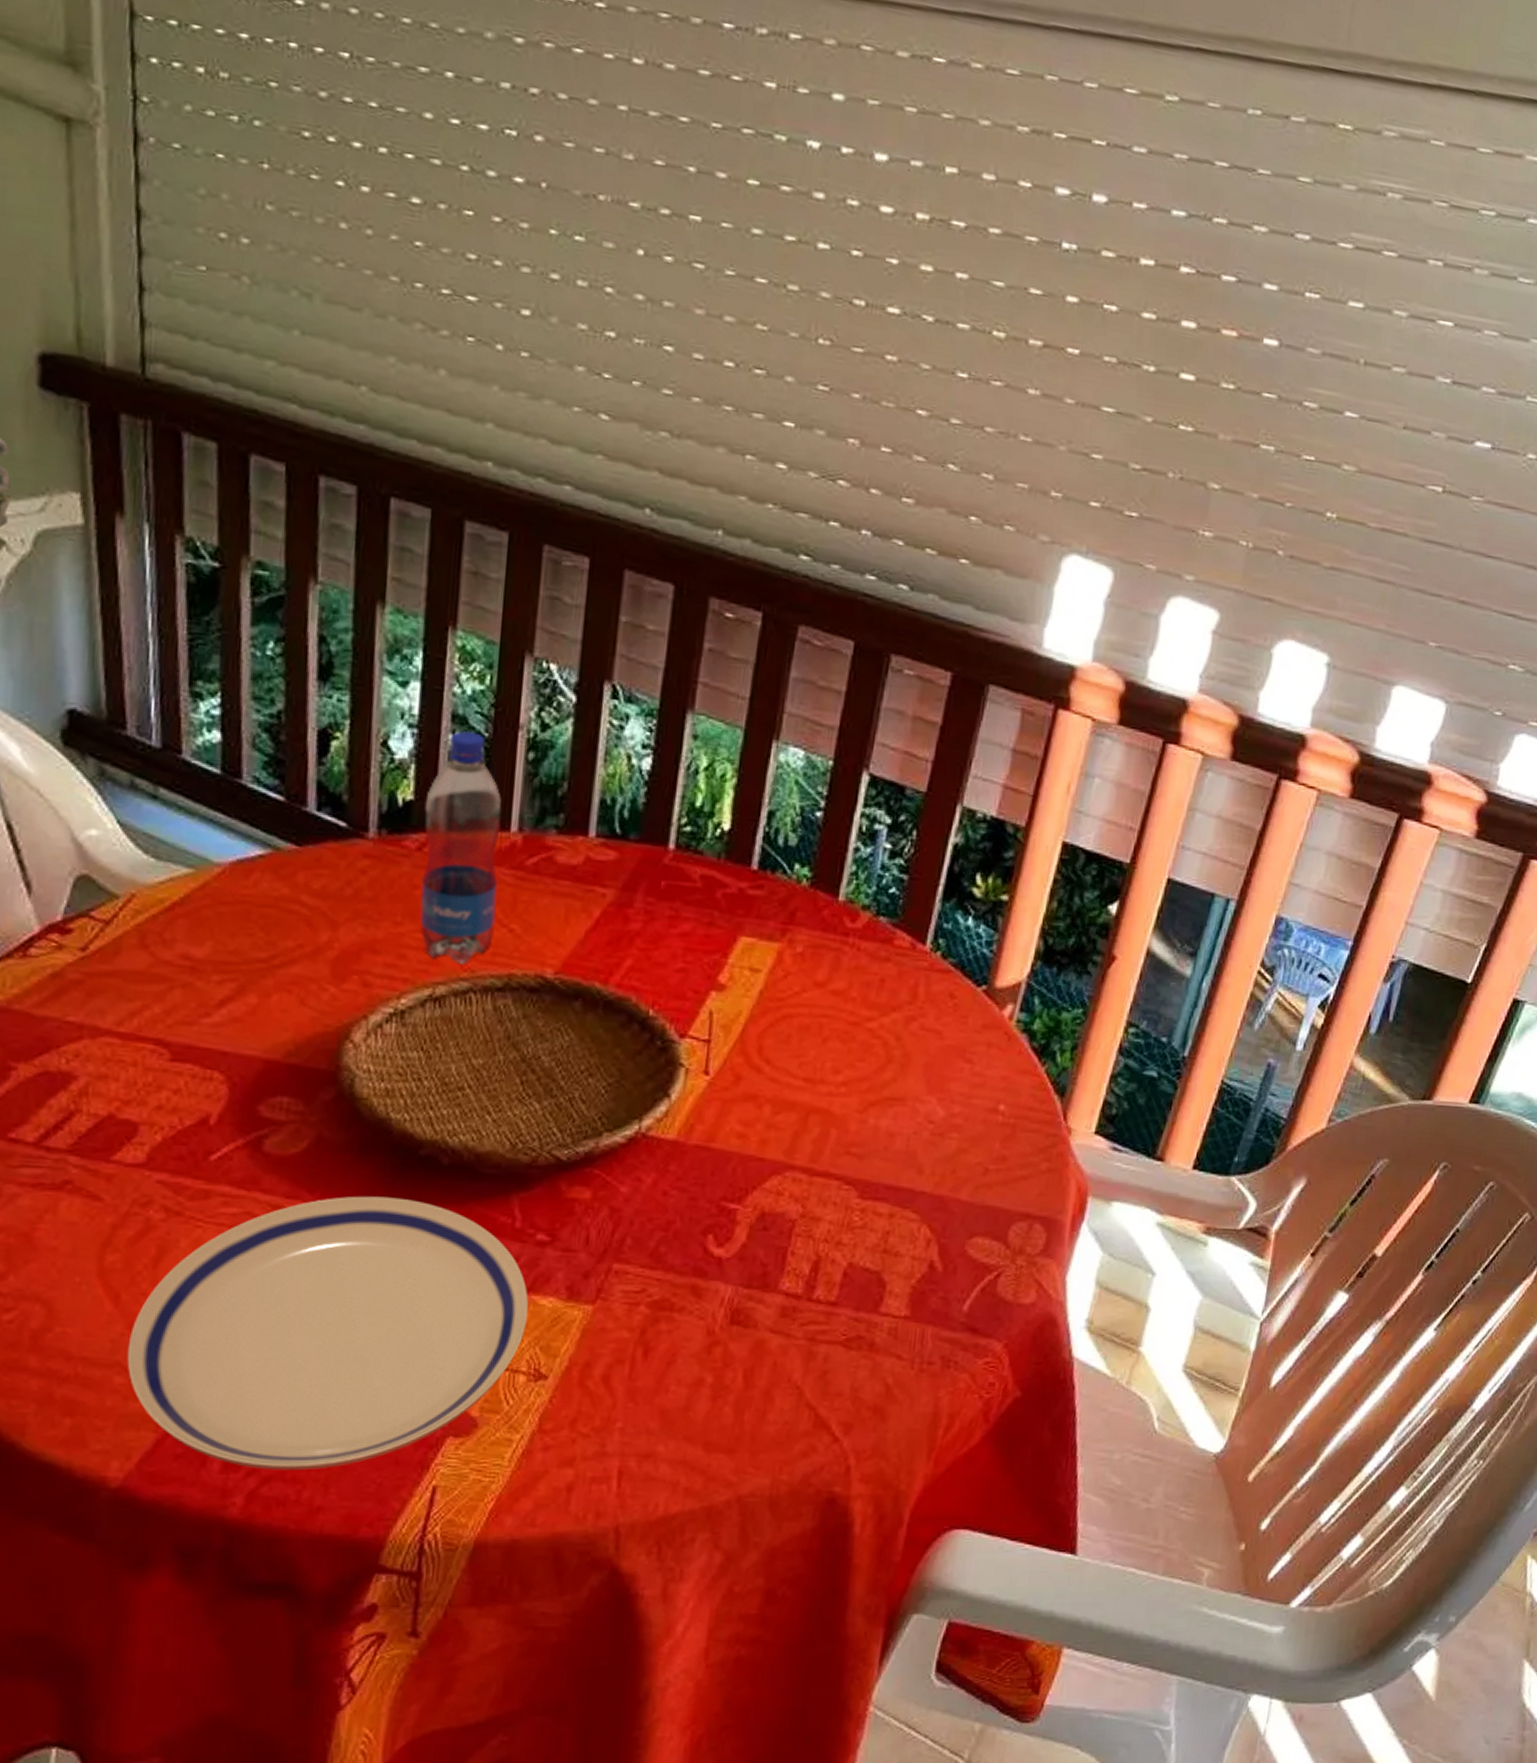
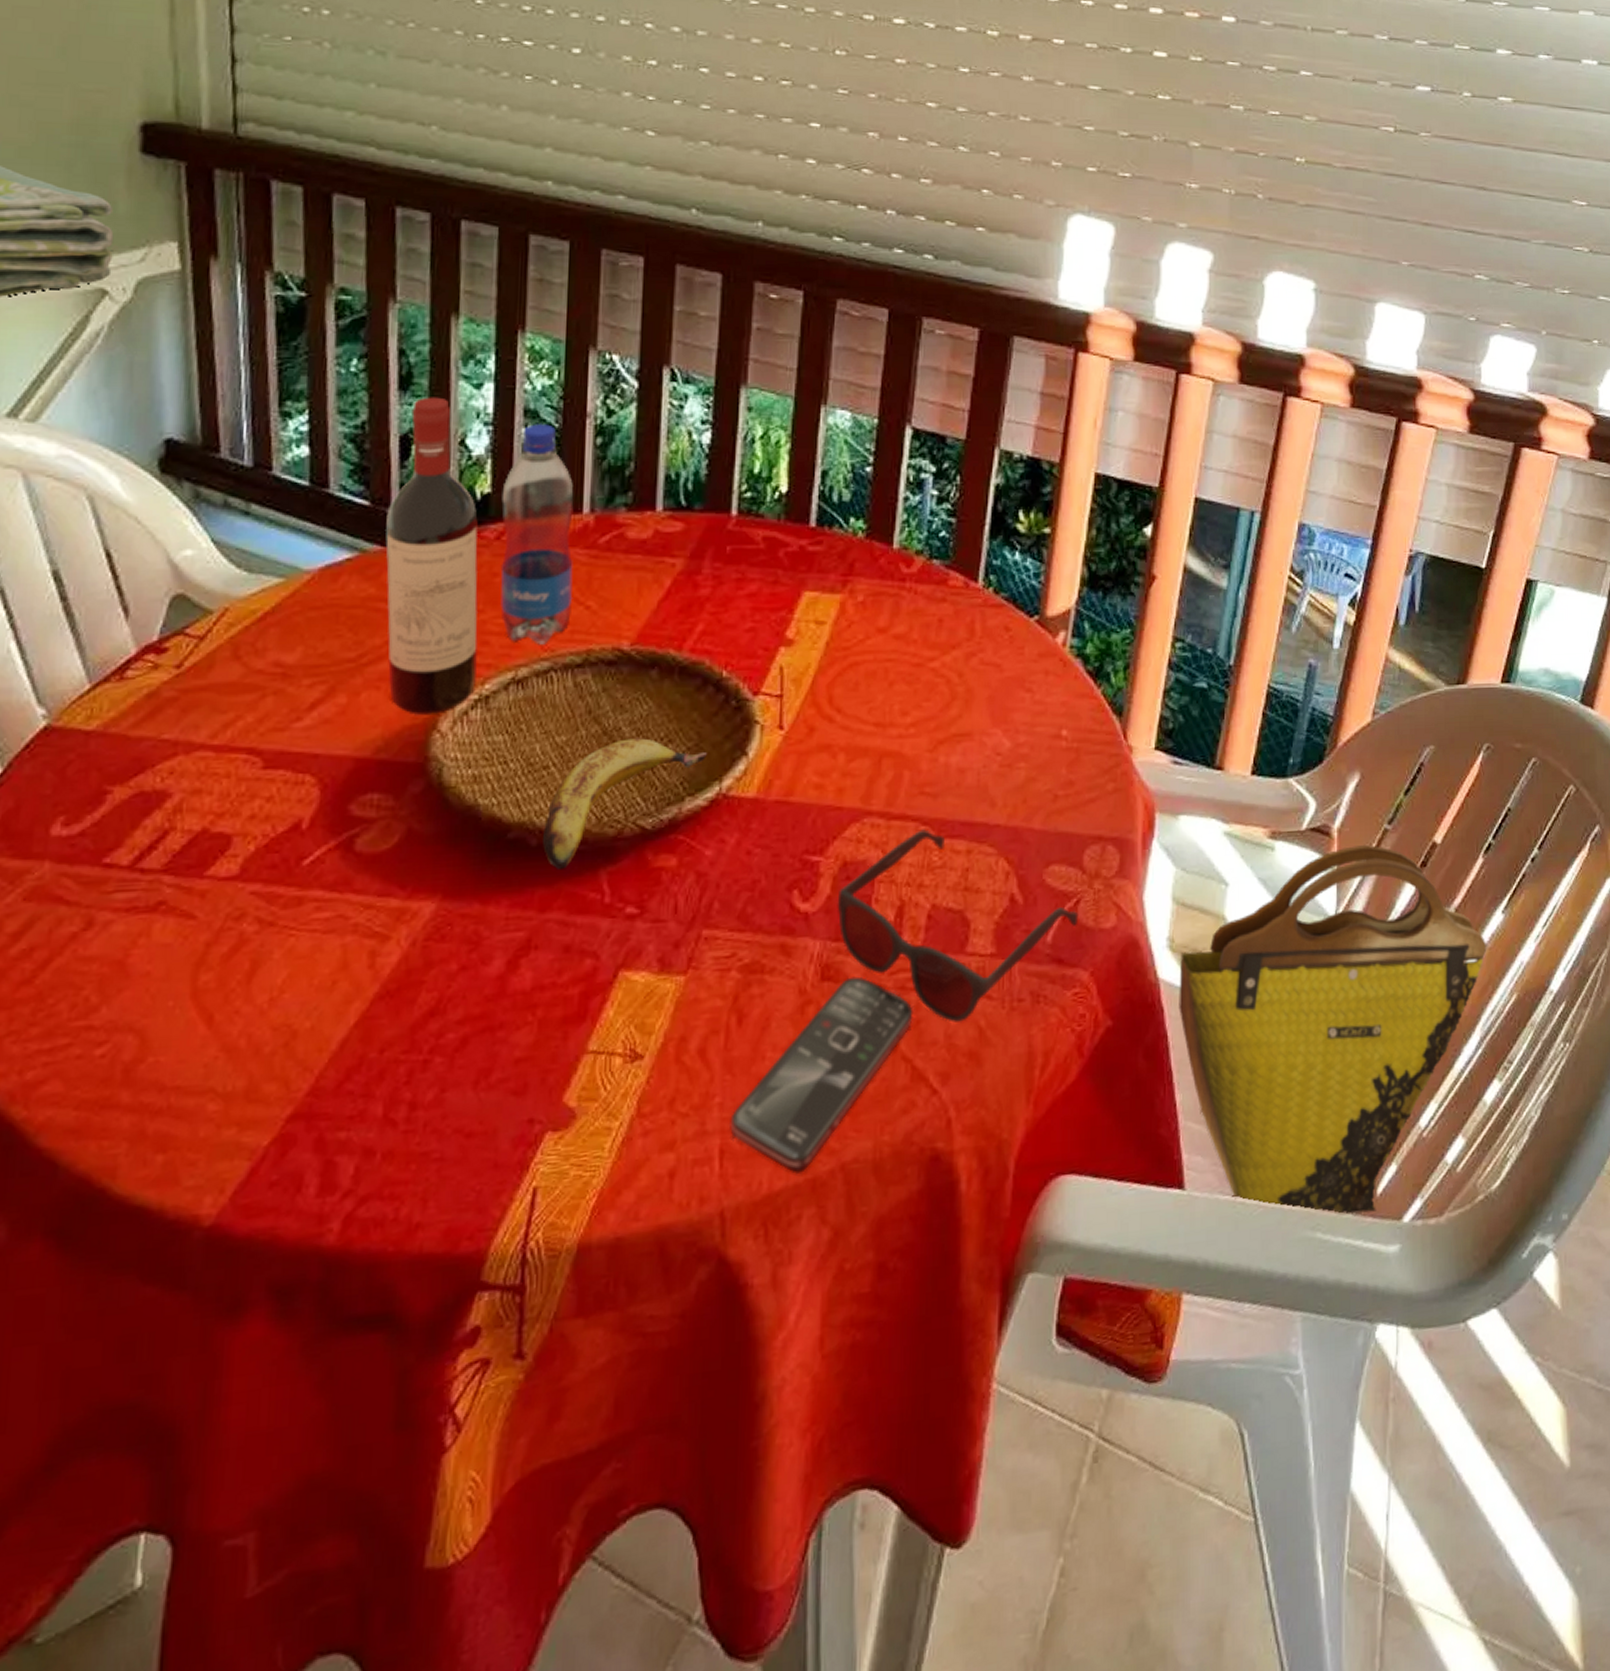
plate: present [127,1196,529,1471] -> none [220,884,622,1189]
wine bottle: none [300,690,399,1024] -> present [385,397,478,715]
banana: none [455,1068,629,1192] -> present [543,738,708,871]
mobile phone: none [629,1323,821,1500] -> present [730,976,913,1174]
sunglasses: none [751,1188,998,1379] -> present [837,829,1079,1023]
tote bag: none [1090,1249,1416,1596] -> present [1179,844,1488,1215]

